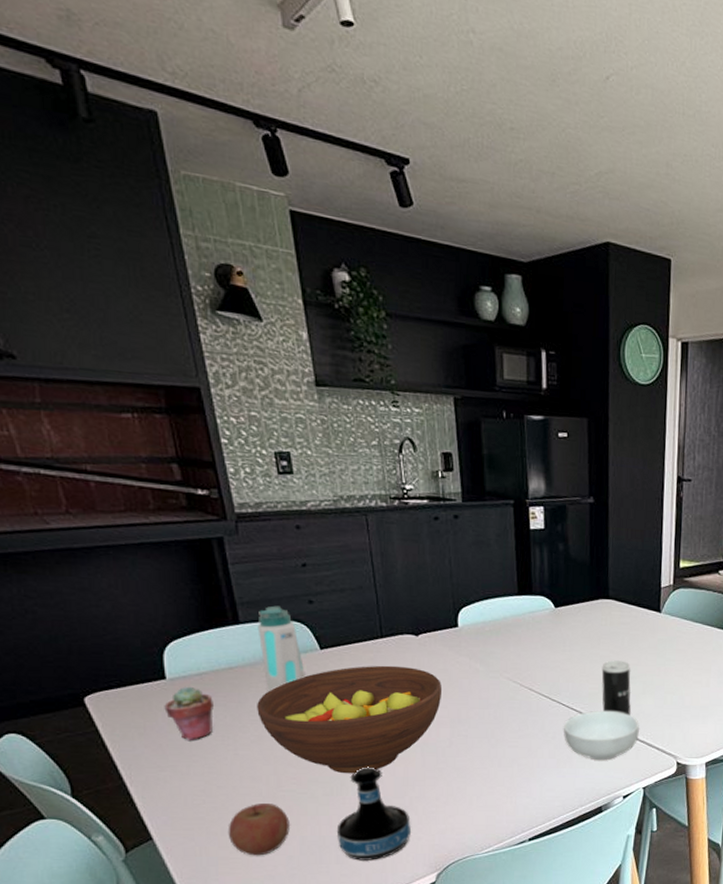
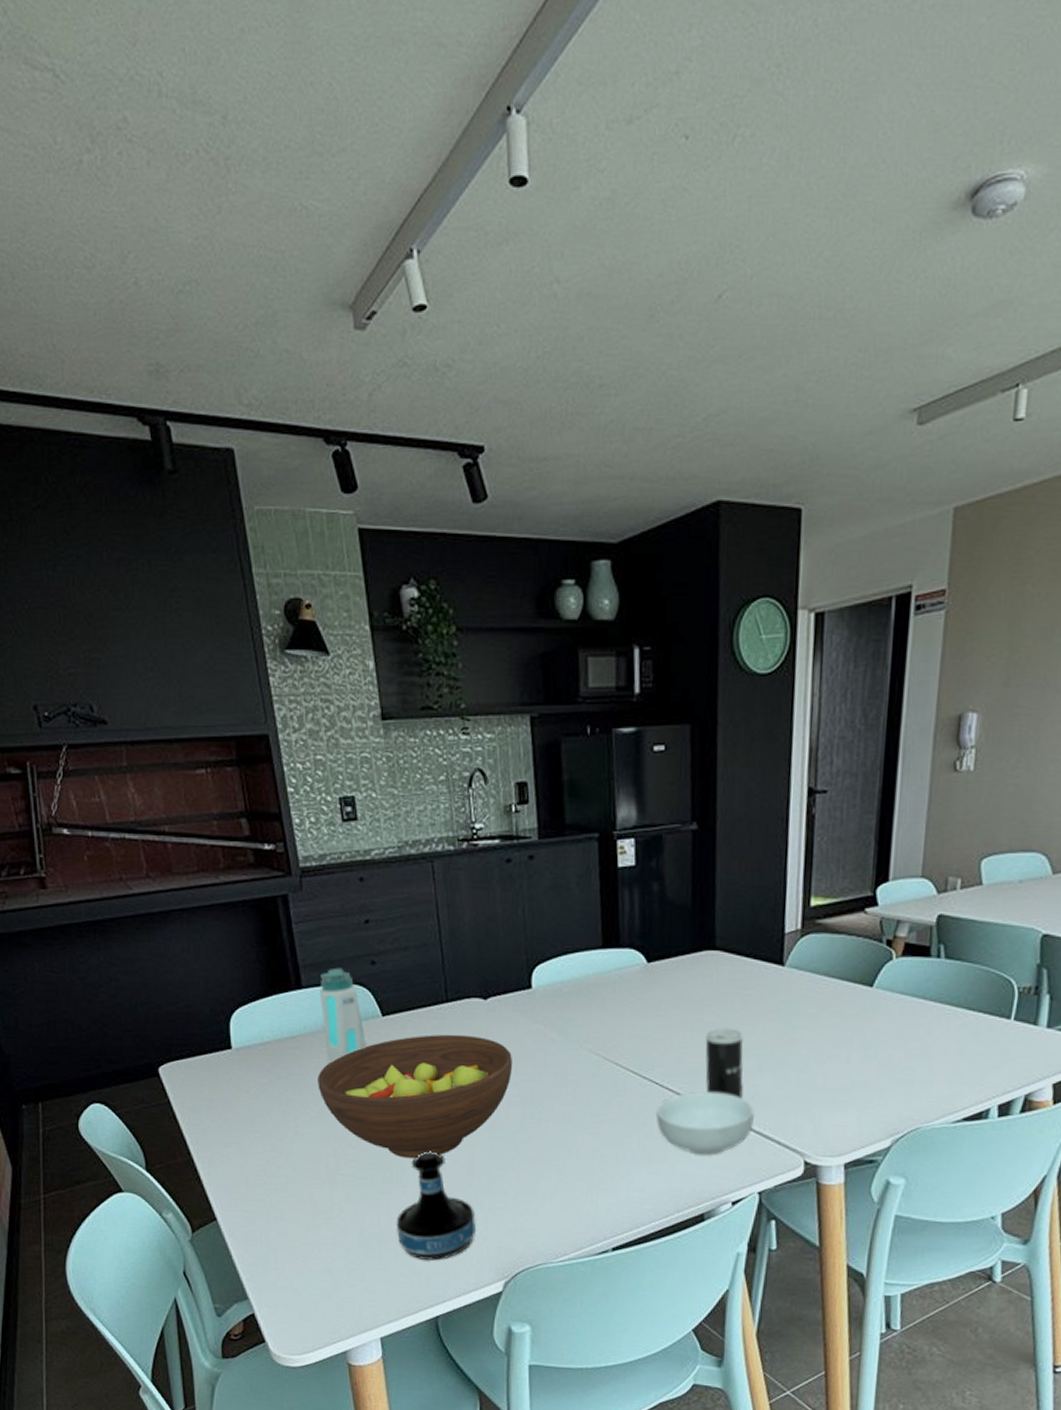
potted succulent: present [164,686,214,740] -> none [230,1056,276,1115]
apple: present [228,804,290,856] -> none [287,1187,348,1246]

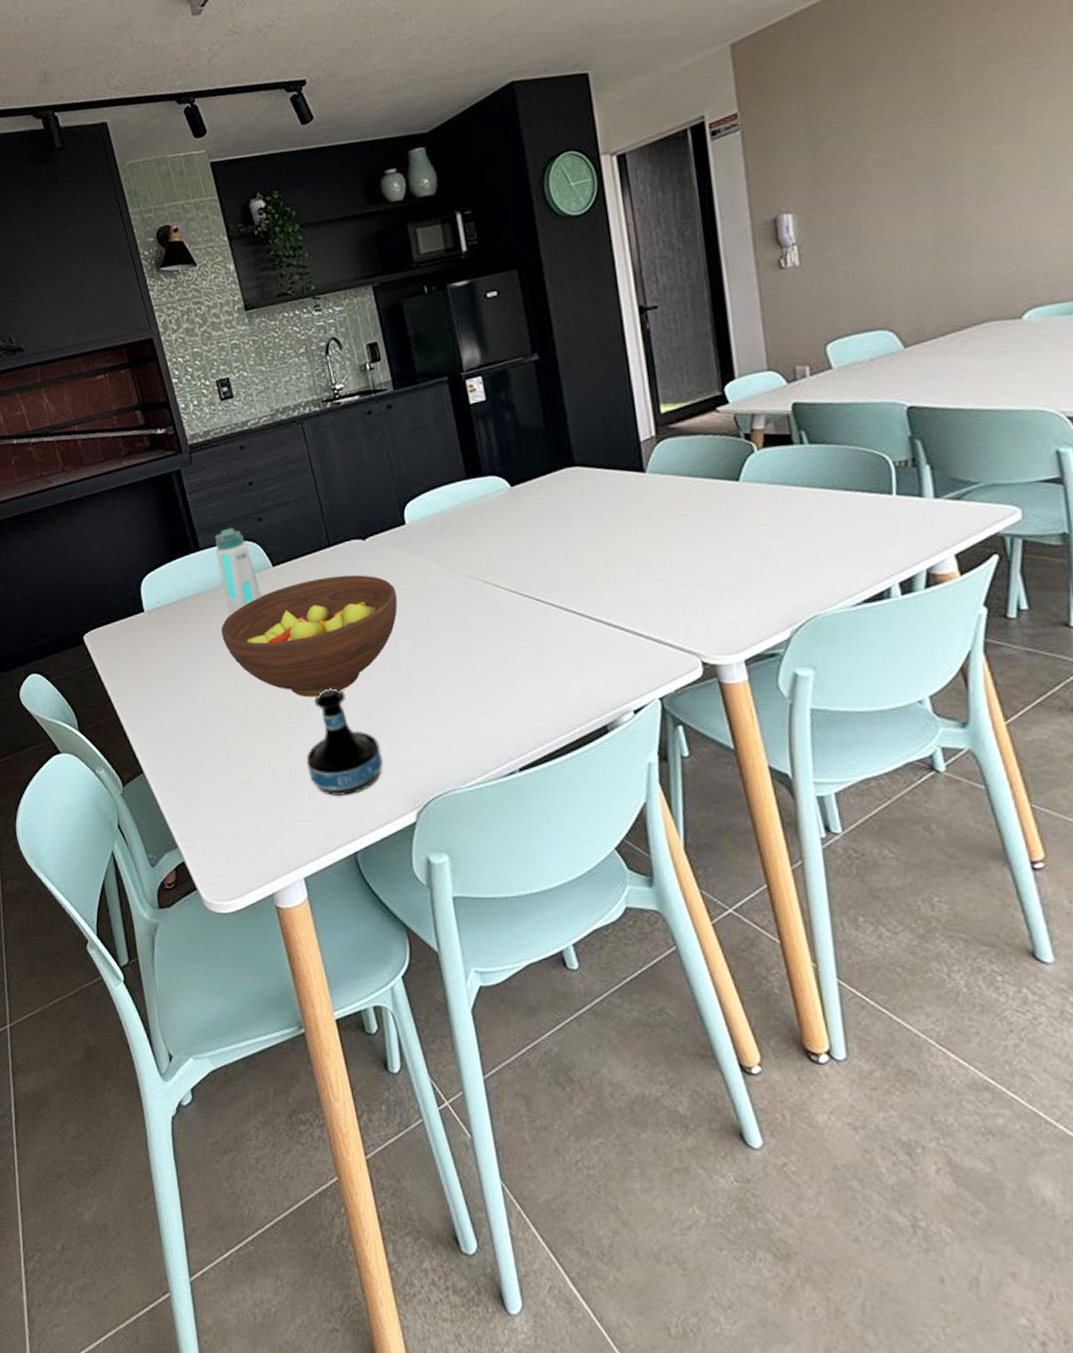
cereal bowl: present [655,1091,755,1155] -> none [541,601,643,666]
beverage can: present [705,1028,743,1099] -> none [579,538,626,606]

